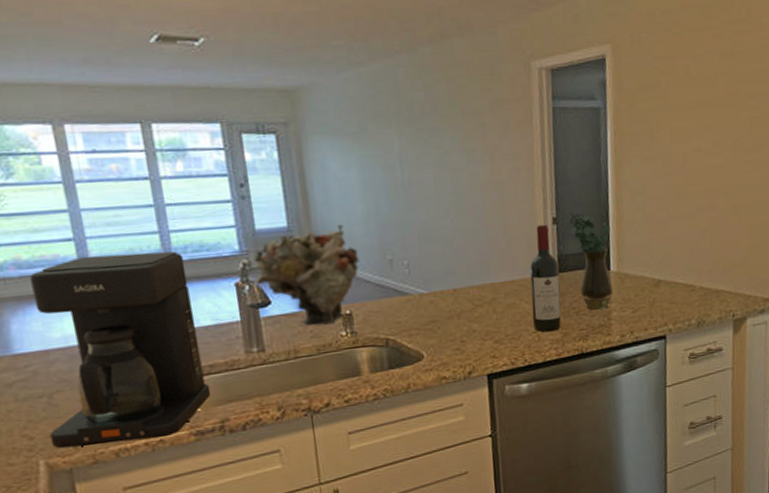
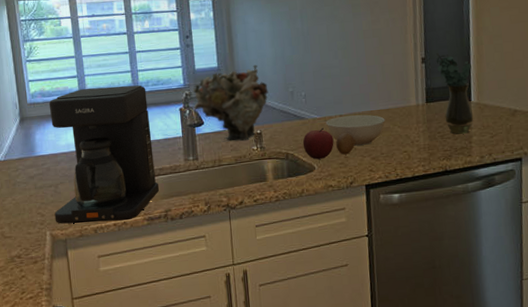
fruit: none [406,305,447,346] -> present [302,127,334,160]
bowl: none [435,288,510,327] -> present [325,114,386,146]
fruit: none [449,310,474,339] -> present [336,132,356,155]
wine bottle: present [529,224,562,332] -> none [401,63,429,152]

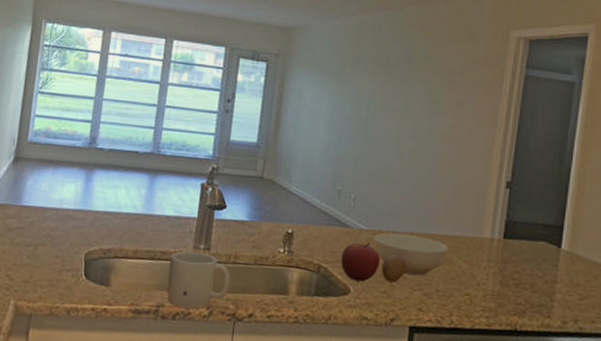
coffee maker: present [49,85,160,224] -> none [24,137,167,308]
mug: none [168,162,220,209] -> present [167,251,231,310]
flower arrangement: present [193,64,269,141] -> none [218,149,312,239]
vase: present [436,53,474,134] -> none [524,179,568,288]

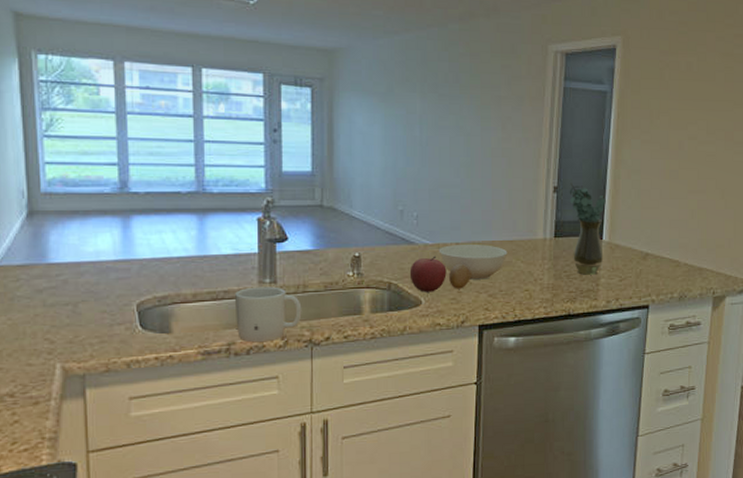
vase: none [524,179,568,288] -> present [569,183,606,275]

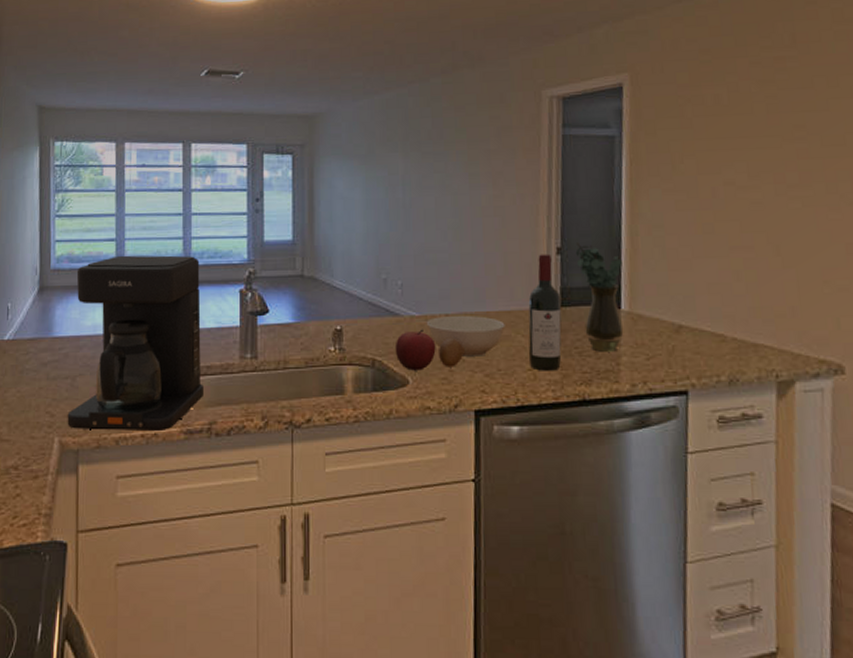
coffee maker: none [70,180,222,355] -> present [67,255,205,432]
mug: present [235,286,302,343] -> none [217,362,282,423]
wine bottle: none [526,192,556,291] -> present [528,254,562,371]

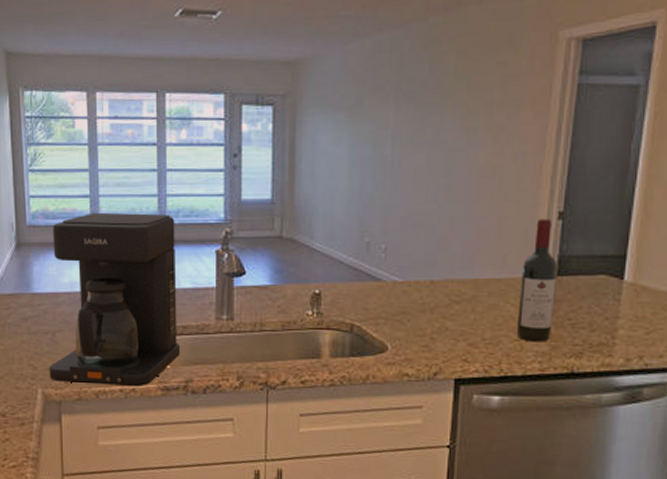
fruit: present [394,329,436,371] -> none [374,295,418,337]
bowl: present [426,316,505,357] -> none [409,283,494,325]
fruit: present [439,337,464,367] -> none [421,304,448,335]
vase: present [575,242,624,352] -> none [579,207,631,325]

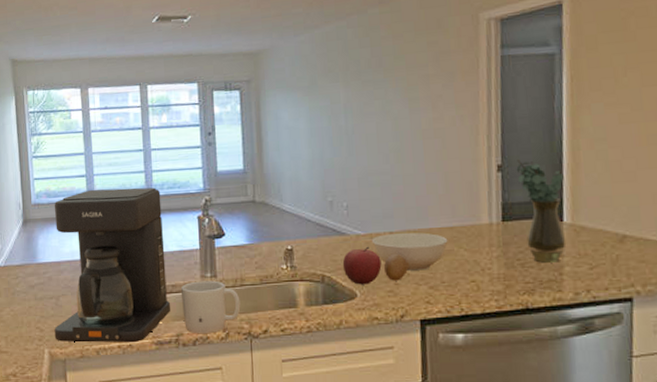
mug: none [193,323,258,382] -> present [181,280,241,334]
fruit: none [374,295,418,337] -> present [342,246,382,285]
bowl: none [409,283,494,325] -> present [371,232,448,271]
fruit: none [421,304,448,335] -> present [384,253,409,281]
wine bottle: present [516,218,558,342] -> none [470,171,505,282]
vase: none [579,207,631,325] -> present [516,159,567,263]

